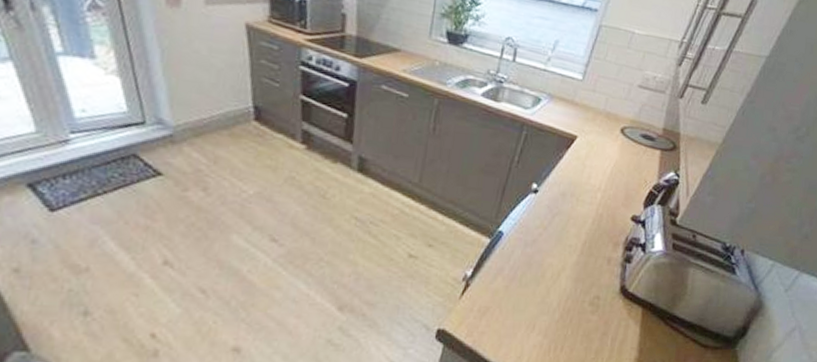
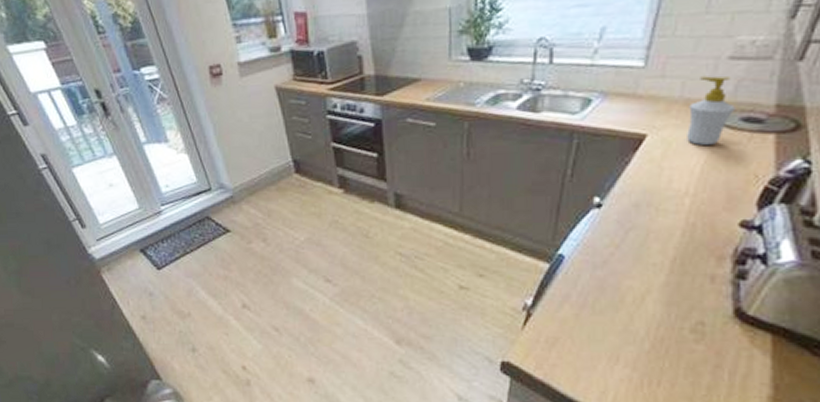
soap bottle: none [604,97,638,152] -> present [687,76,735,145]

